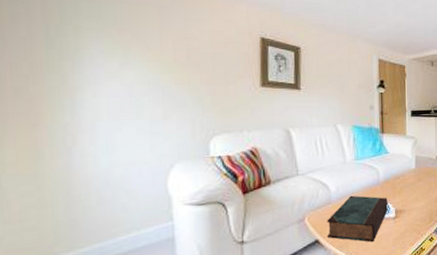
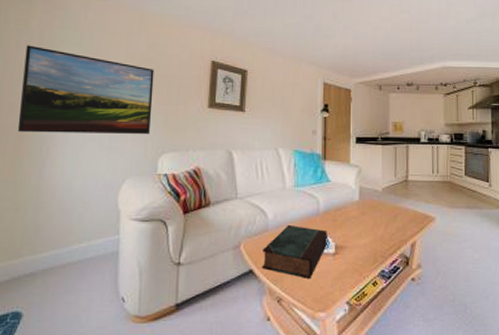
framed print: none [26,18,198,120] -> present [17,45,154,135]

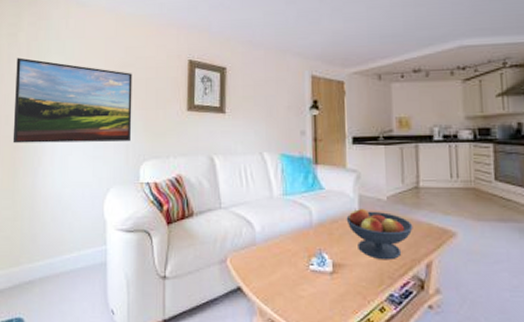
book: present [262,224,327,280] -> none [251,238,323,301]
fruit bowl: none [348,198,402,242] -> present [346,208,413,261]

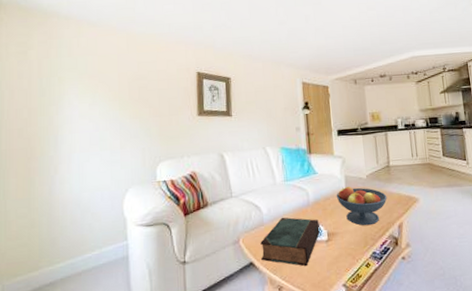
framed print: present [12,57,132,144] -> none [26,74,147,155]
book: none [251,238,323,301] -> present [260,217,320,267]

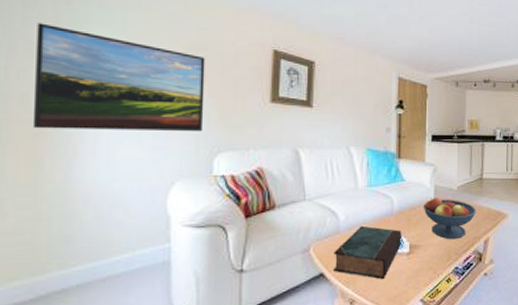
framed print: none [26,74,147,155] -> present [32,23,205,132]

